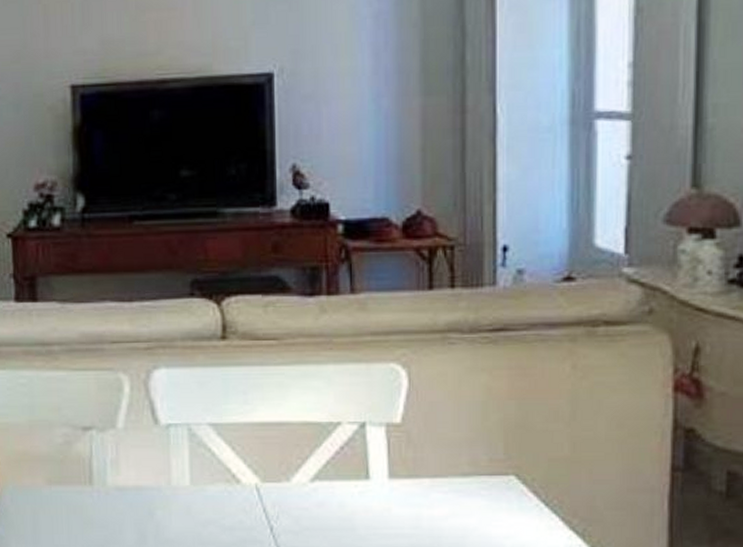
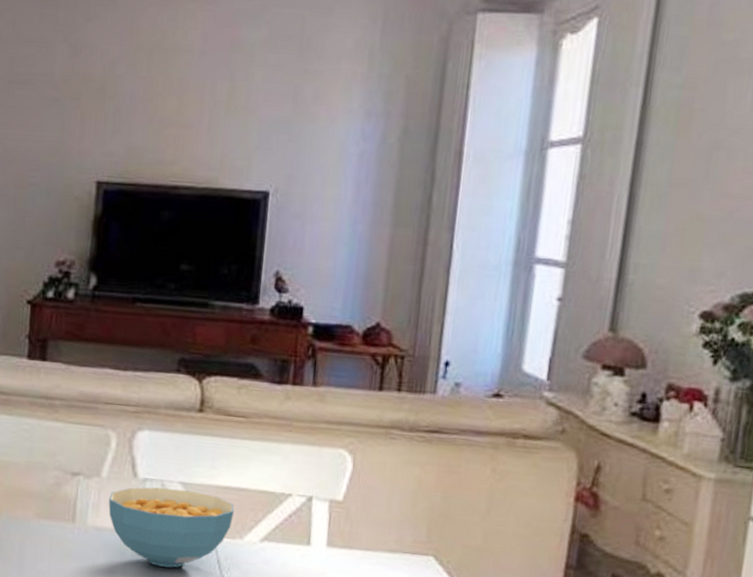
cereal bowl: none [128,432,276,524] -> present [108,487,234,568]

